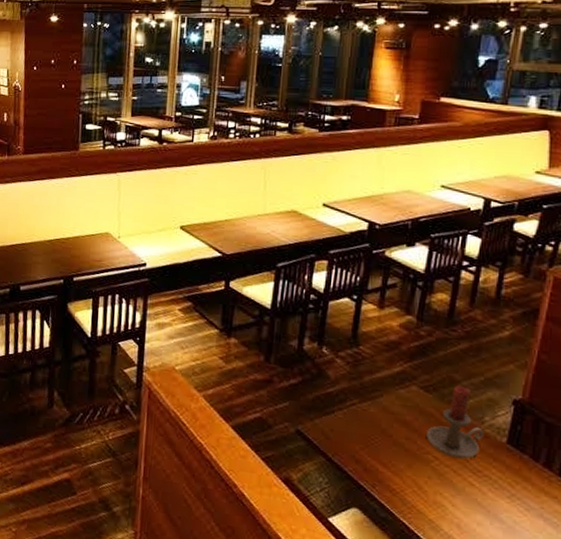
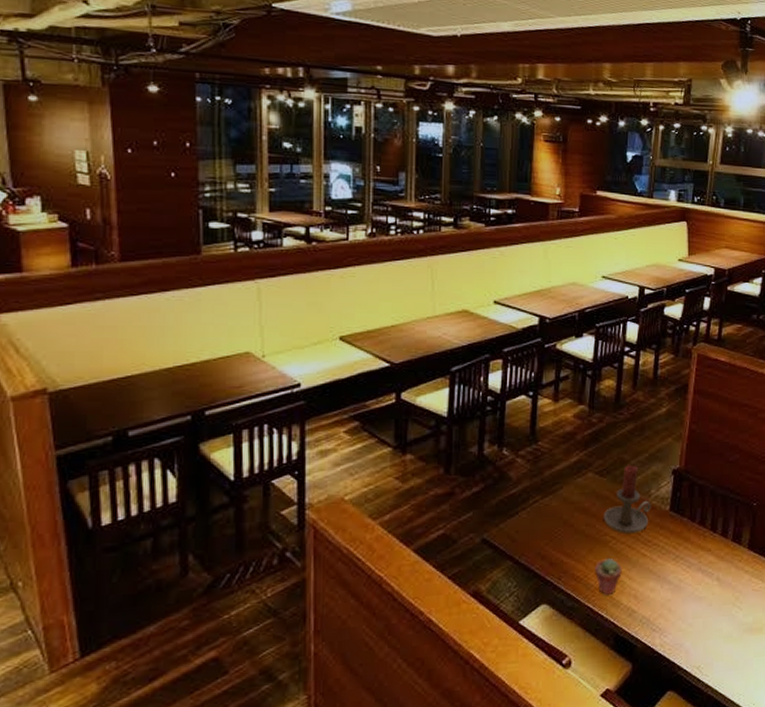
potted succulent: none [413,478,445,518] -> present [595,558,622,596]

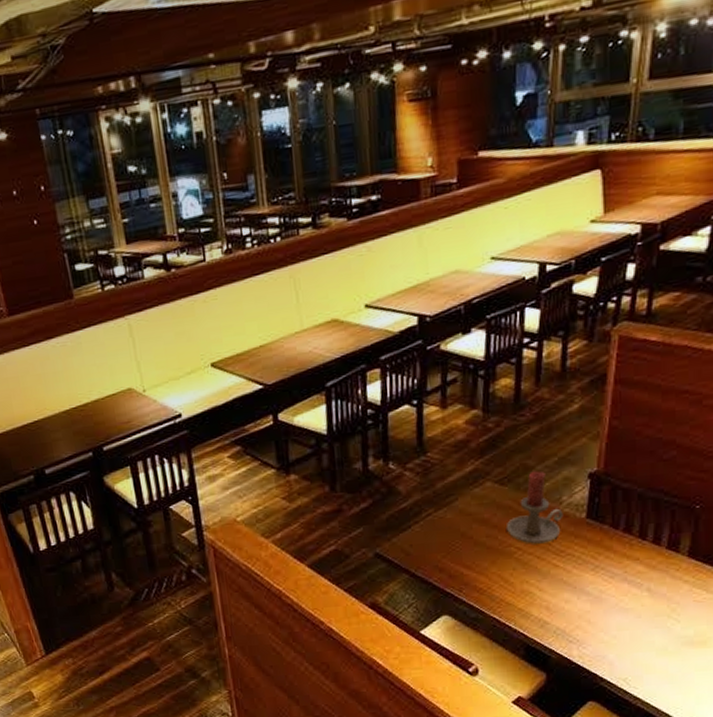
potted succulent: present [595,558,622,596] -> none [499,570,531,608]

